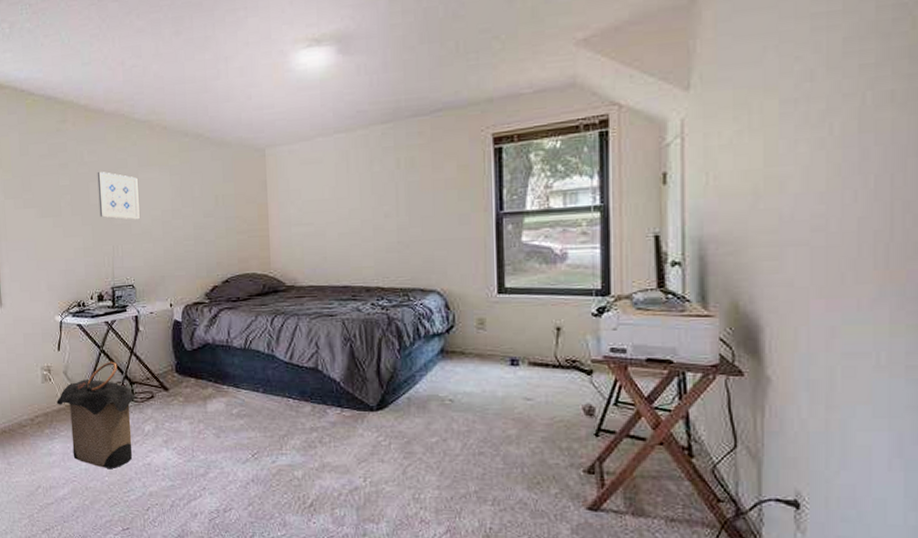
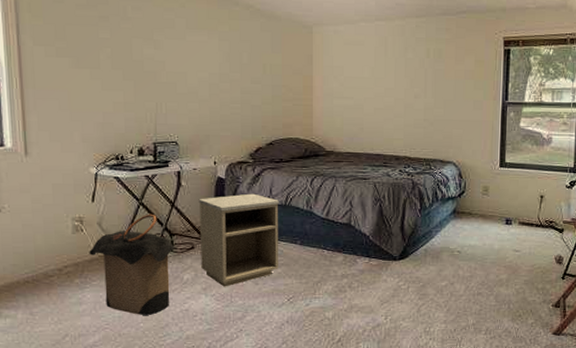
wall art: present [97,171,140,220] -> none [141,28,186,80]
nightstand: none [156,336,240,440] -> present [198,193,279,287]

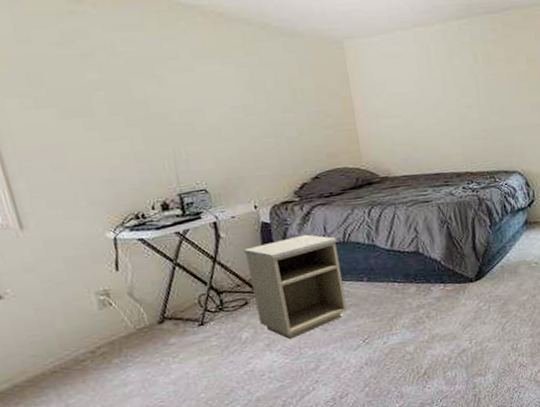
laundry hamper: present [89,213,176,315] -> none [123,273,231,386]

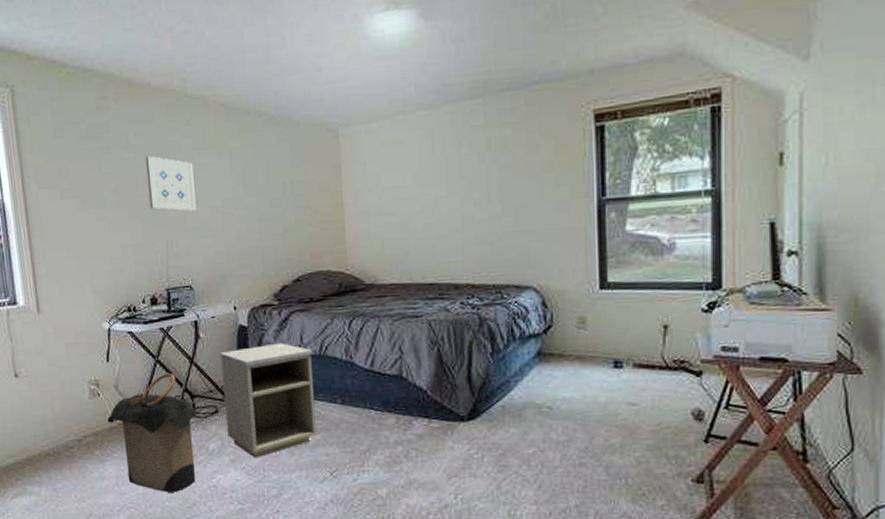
laundry hamper: none [123,273,231,386] -> present [107,372,199,492]
wall art: none [138,63,204,119] -> present [145,155,196,212]

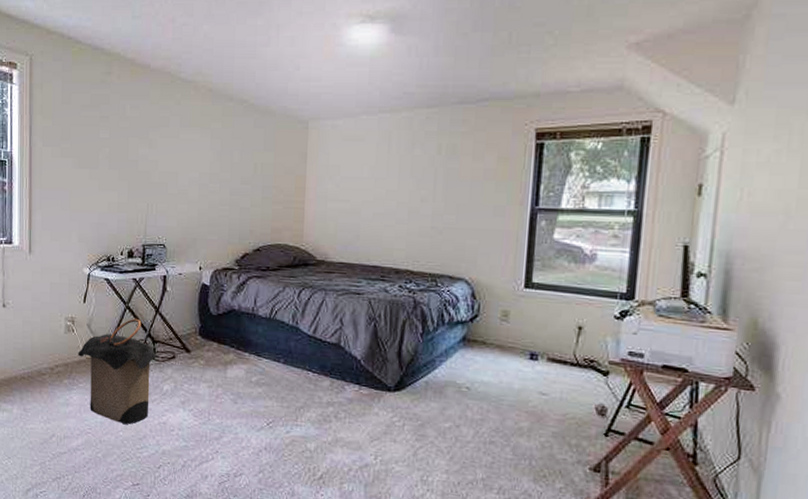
wall art: present [145,155,196,212] -> none [137,127,178,180]
nightstand: present [219,342,317,458] -> none [181,303,263,403]

